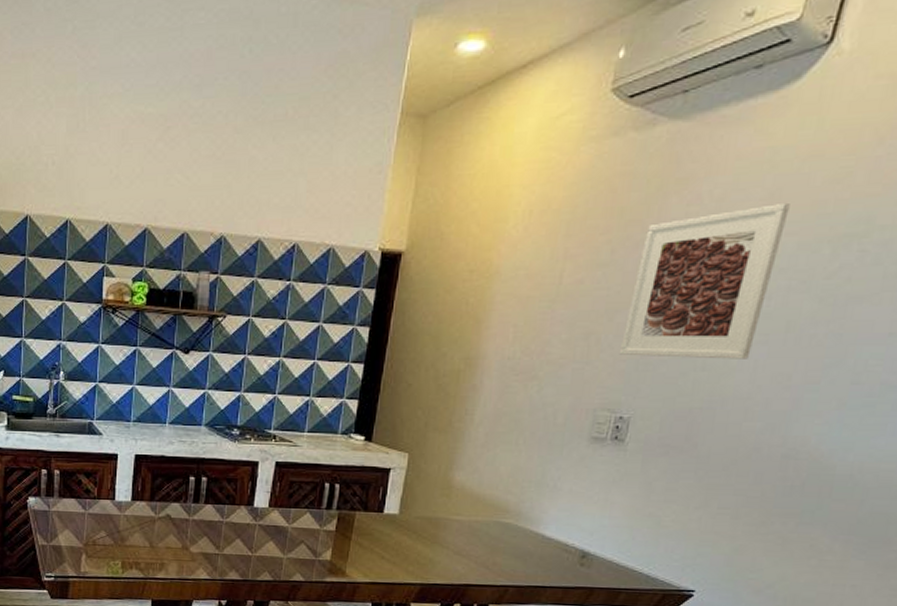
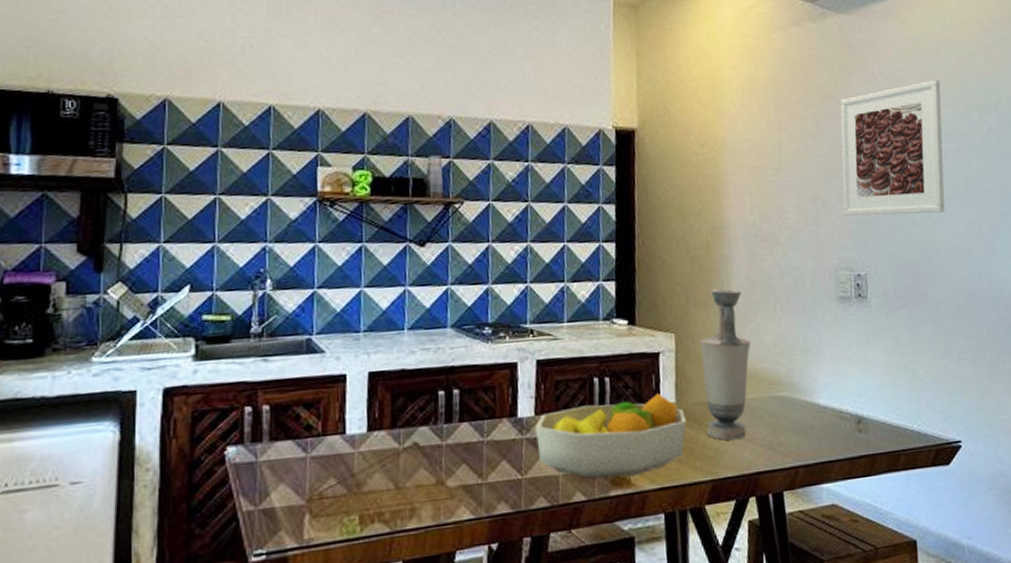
fruit bowl: none [267,503,406,569] -> present [535,392,687,478]
vase: none [424,416,485,554] -> present [699,288,751,441]

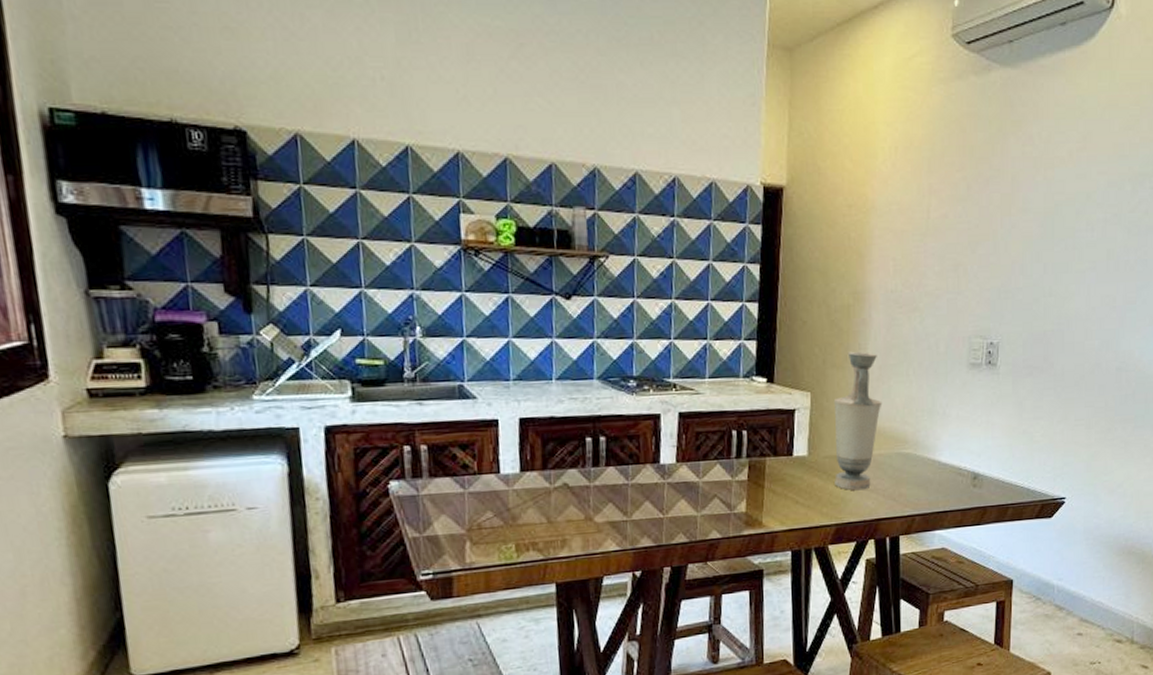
fruit bowl: present [535,392,687,478] -> none [676,446,816,520]
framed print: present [840,79,945,216] -> none [983,145,1099,285]

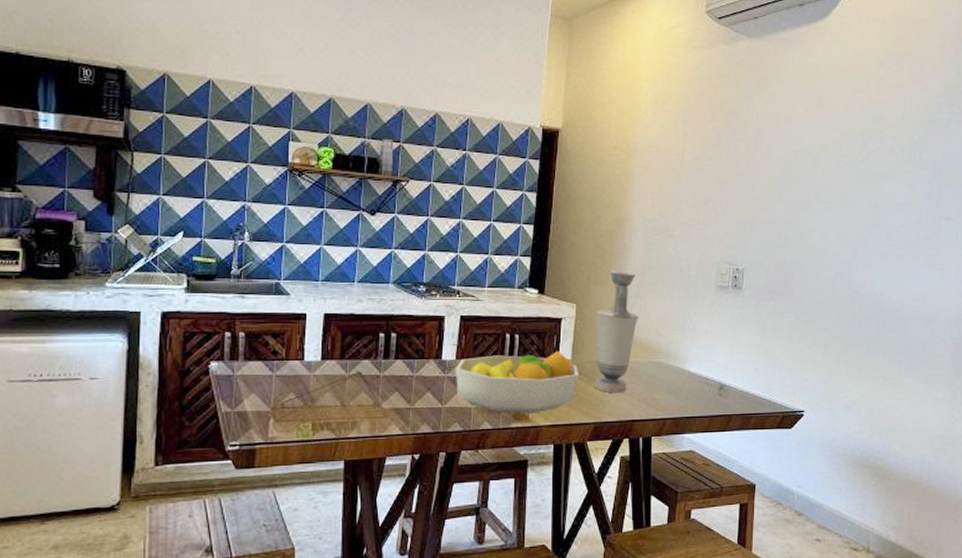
fruit bowl: none [676,446,816,520] -> present [456,350,578,414]

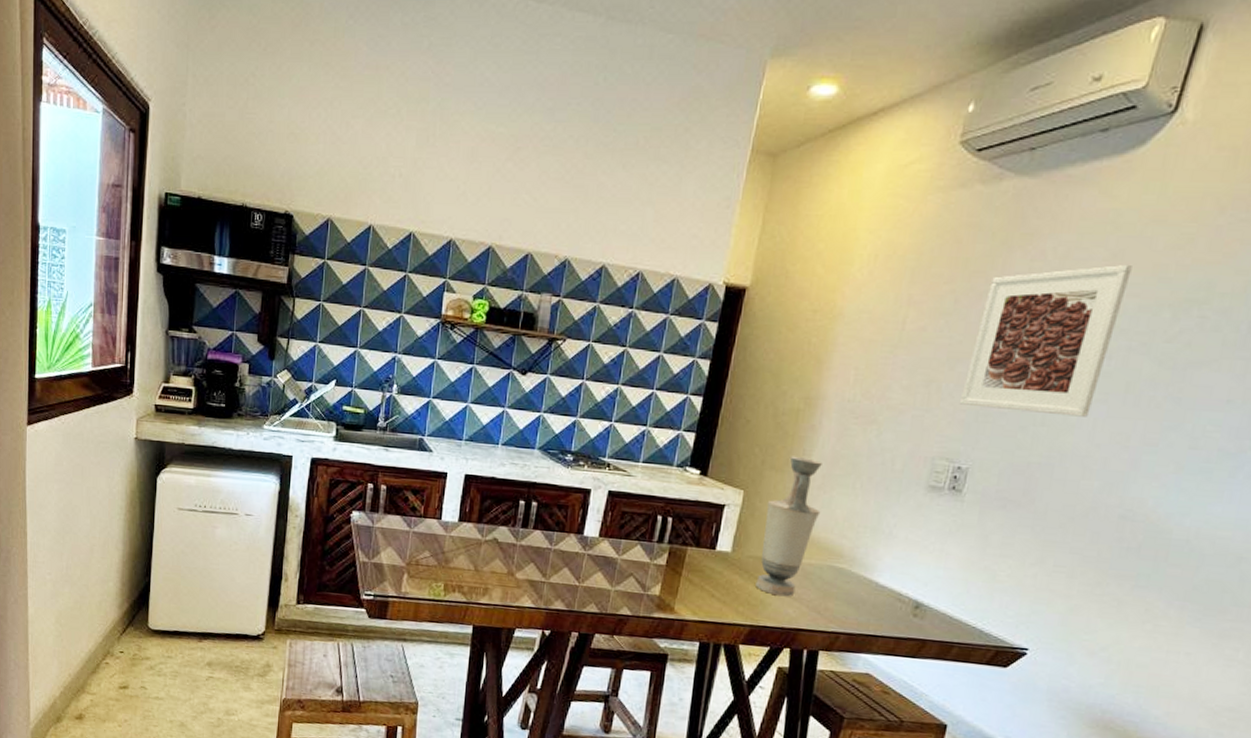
fruit bowl: present [456,350,578,414] -> none [596,537,738,606]
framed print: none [730,104,832,222] -> present [959,264,1132,417]

